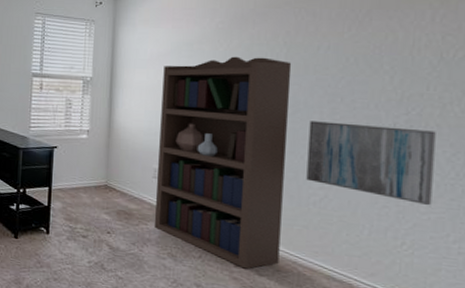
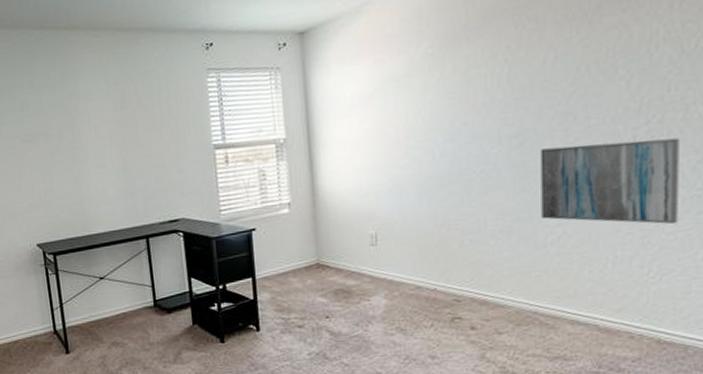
bookcase: present [154,56,292,269] -> none [368,81,519,330]

